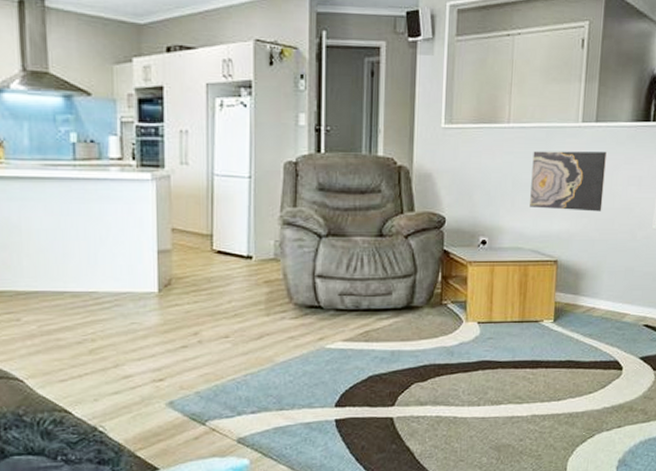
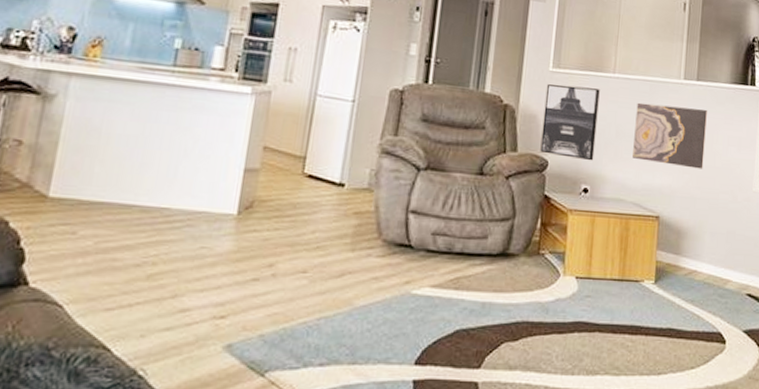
wall art: none [437,140,495,214] -> present [540,84,600,161]

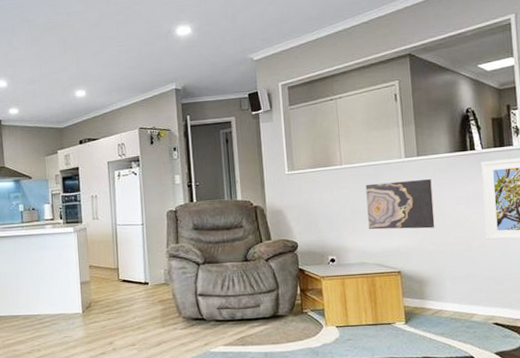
wall art: present [540,84,600,161] -> none [285,180,335,238]

